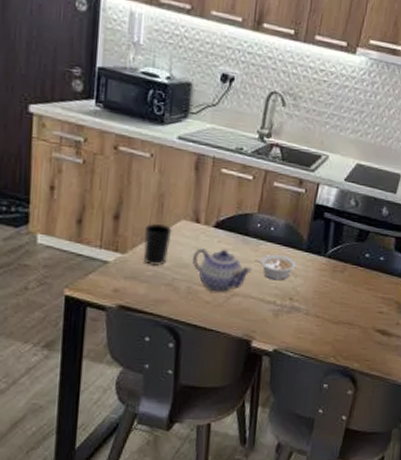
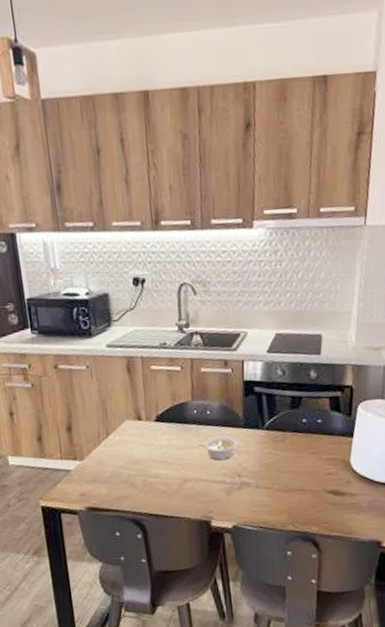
cup: present [143,222,172,266] -> none [95,428,120,467]
teapot: present [193,248,252,293] -> none [142,441,198,482]

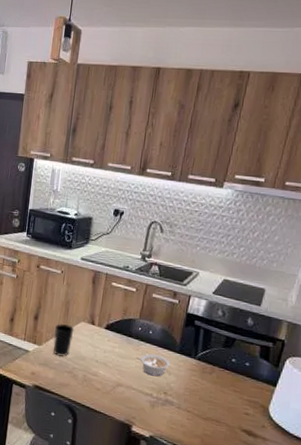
cup: none [95,428,120,467] -> present [53,323,74,357]

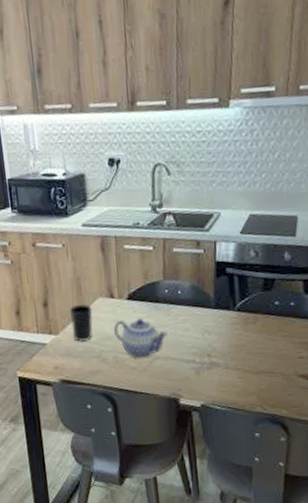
teapot: none [88,345,134,382] -> present [114,319,168,358]
legume: present [136,353,170,377] -> none [168,315,208,340]

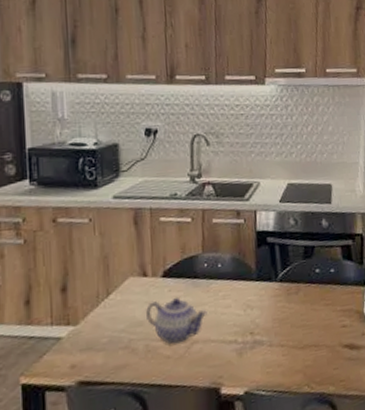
cup: present [70,304,93,342] -> none [94,286,122,331]

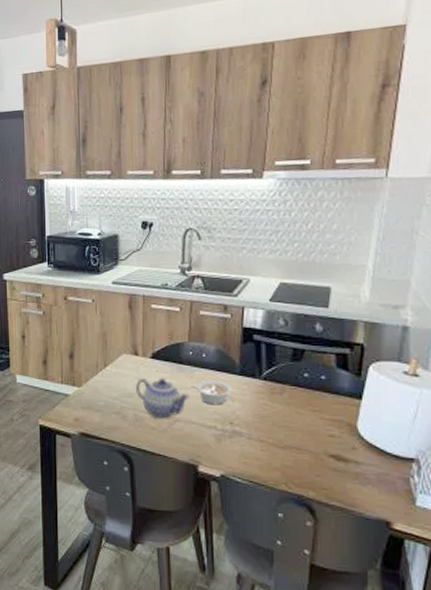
legume: none [208,289,250,318] -> present [191,379,232,406]

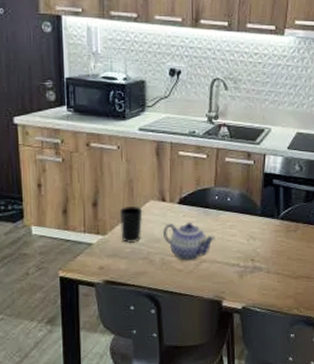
cup: none [94,358,116,396] -> present [120,206,143,243]
legume: present [191,379,232,406] -> none [216,221,253,245]

